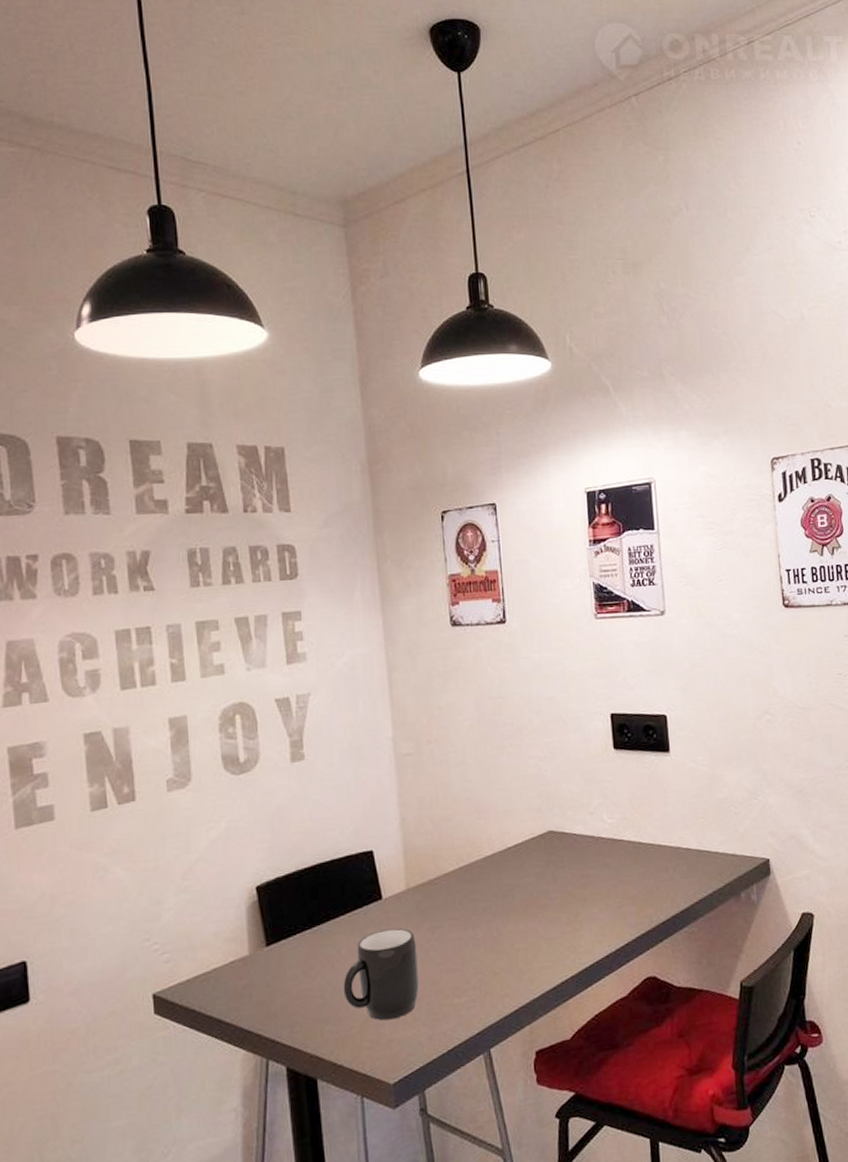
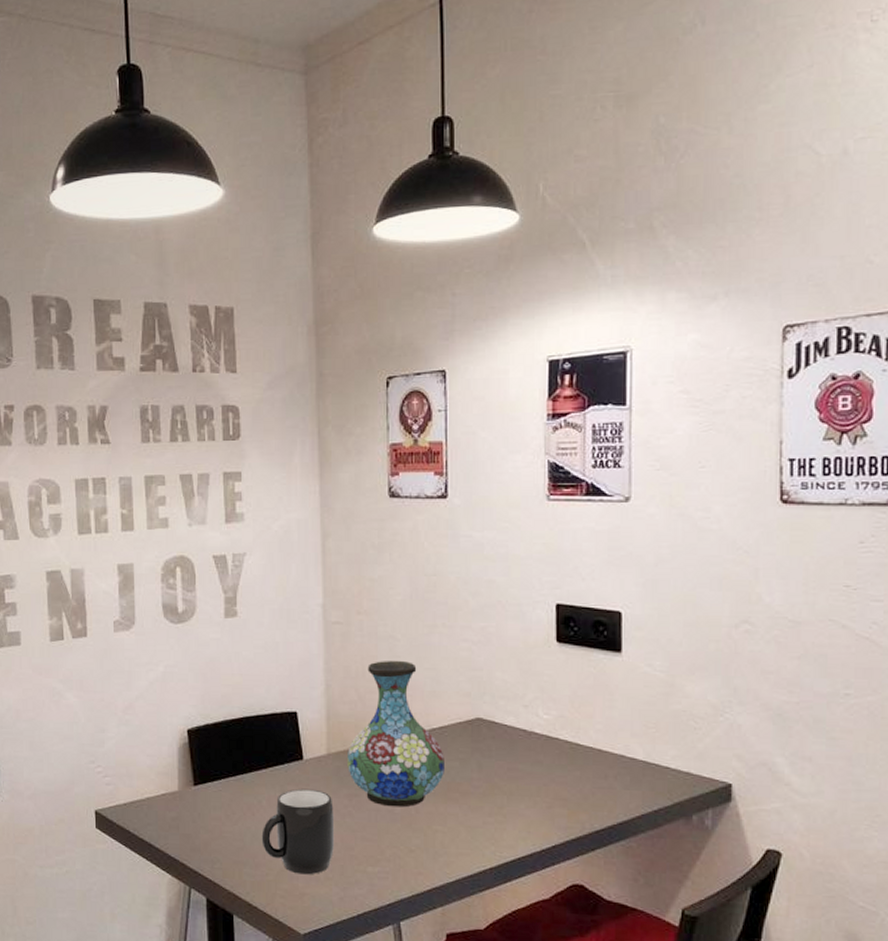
vase: none [427,784,522,933] -> present [348,660,444,808]

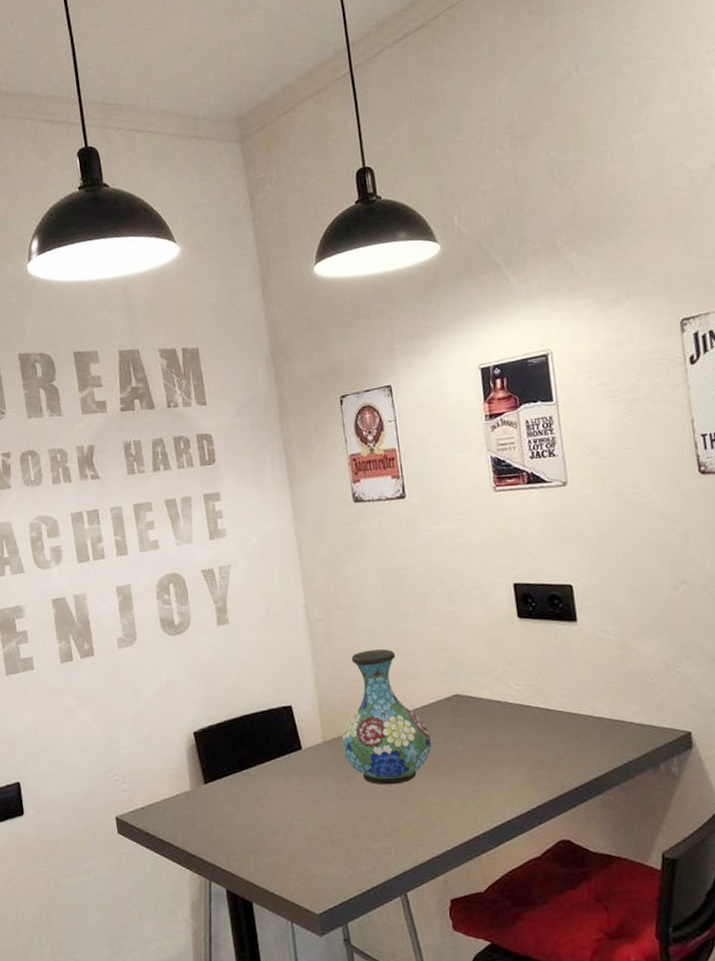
mug: present [261,788,335,875] -> none [271,776,339,857]

